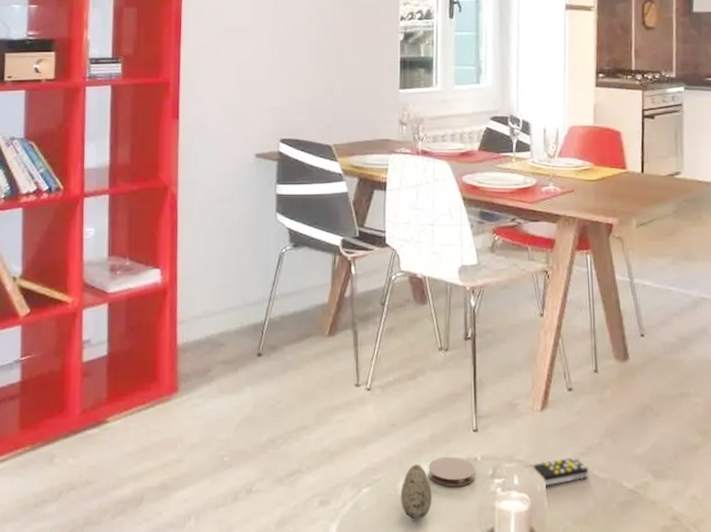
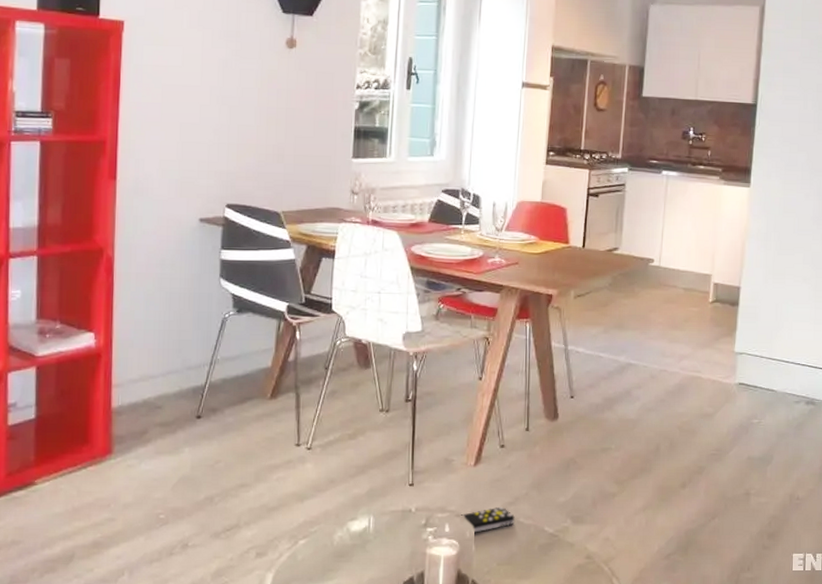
decorative egg: present [400,465,432,520] -> none [336,517,367,567]
coaster: present [428,456,476,486] -> none [364,509,409,536]

